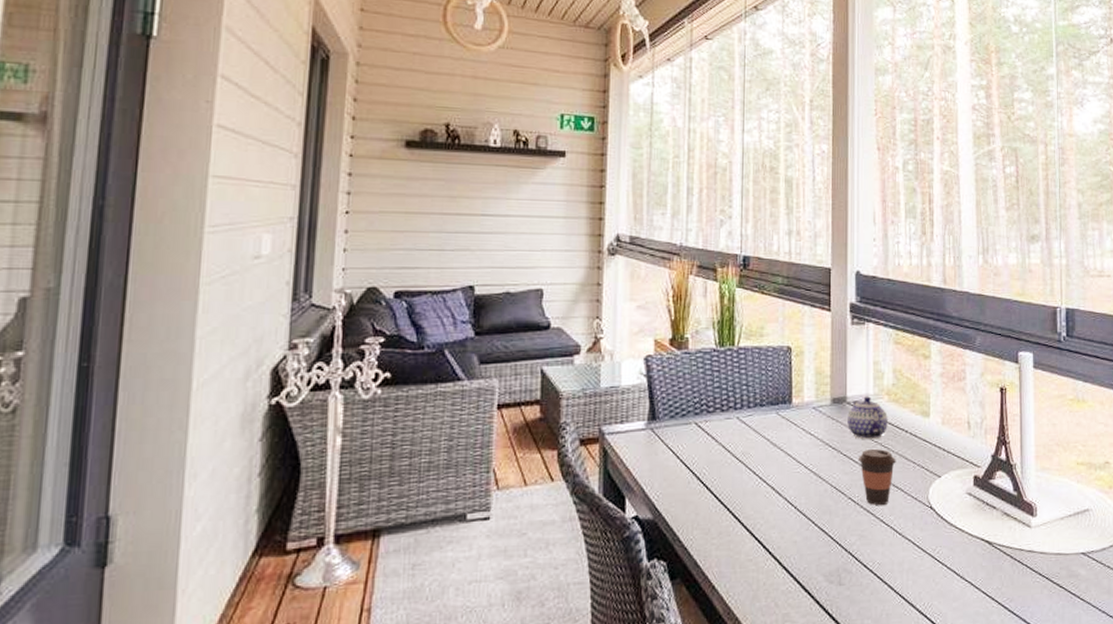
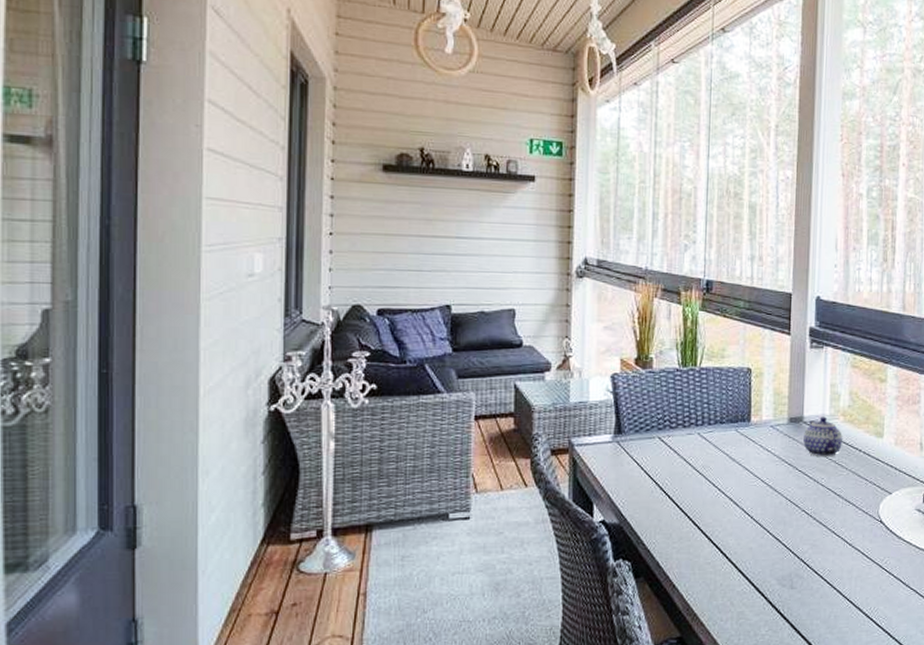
coffee cup: present [858,449,896,505] -> none [812,466,849,518]

